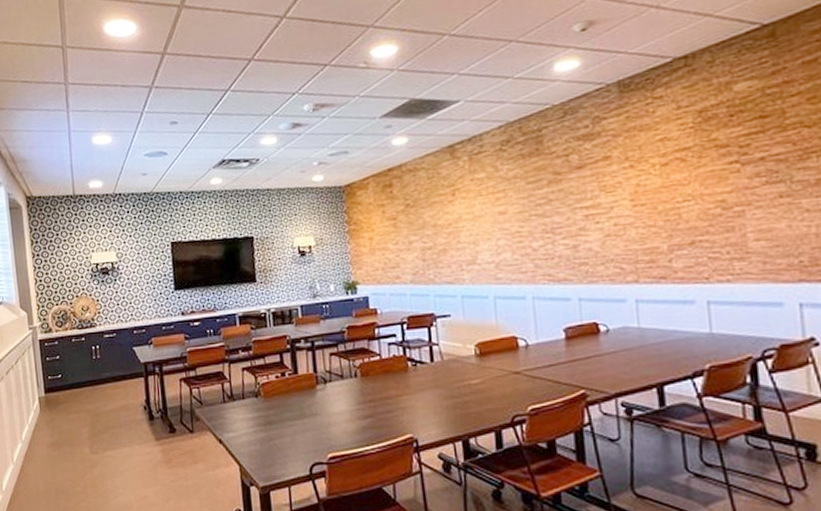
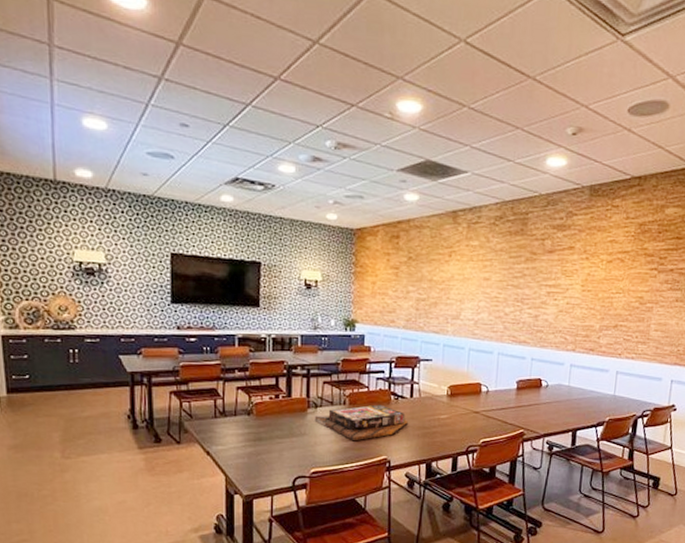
board game: none [325,373,432,419] -> present [314,404,408,441]

